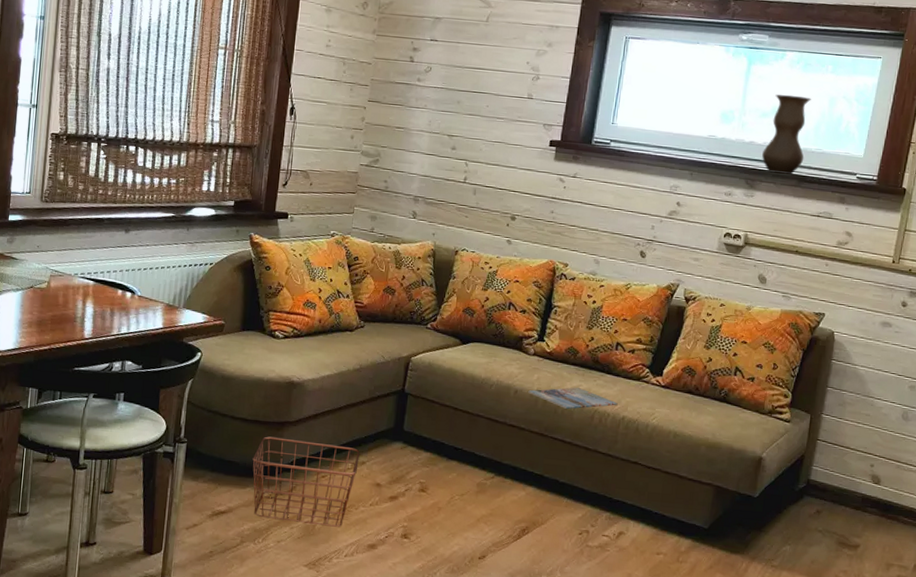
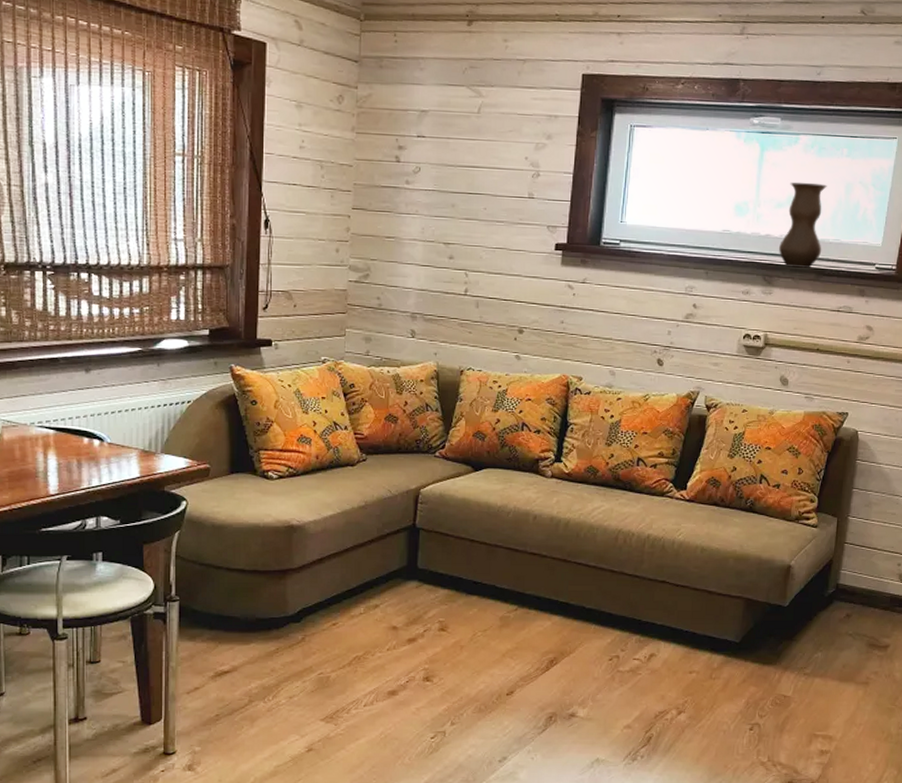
basket: present [252,436,360,527] -> none [254,586,372,676]
magazine: present [528,387,618,409] -> none [548,508,642,532]

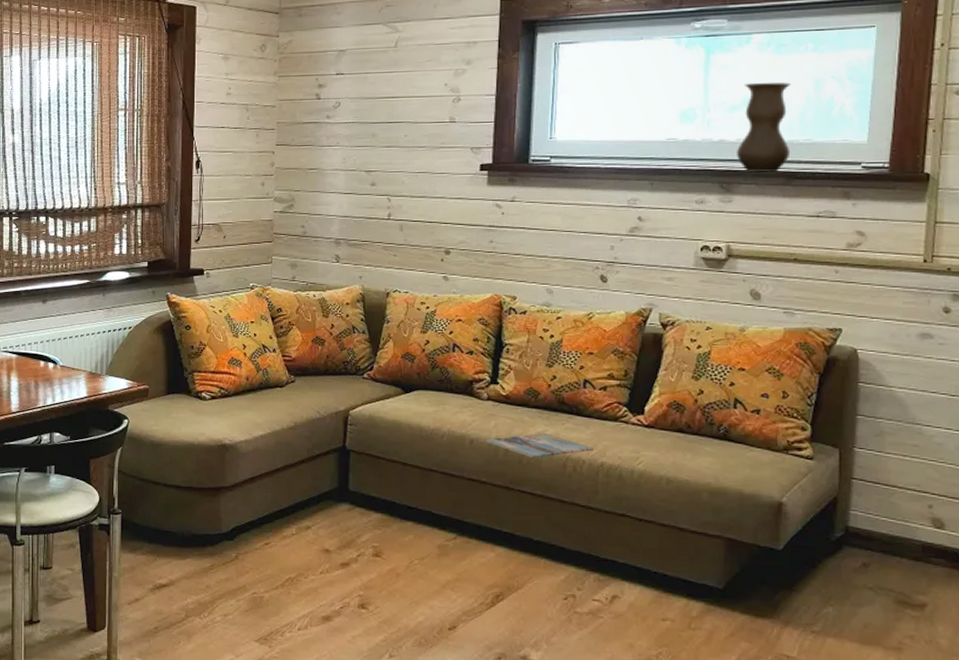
magazine: none [548,508,642,532] -> present [485,433,593,458]

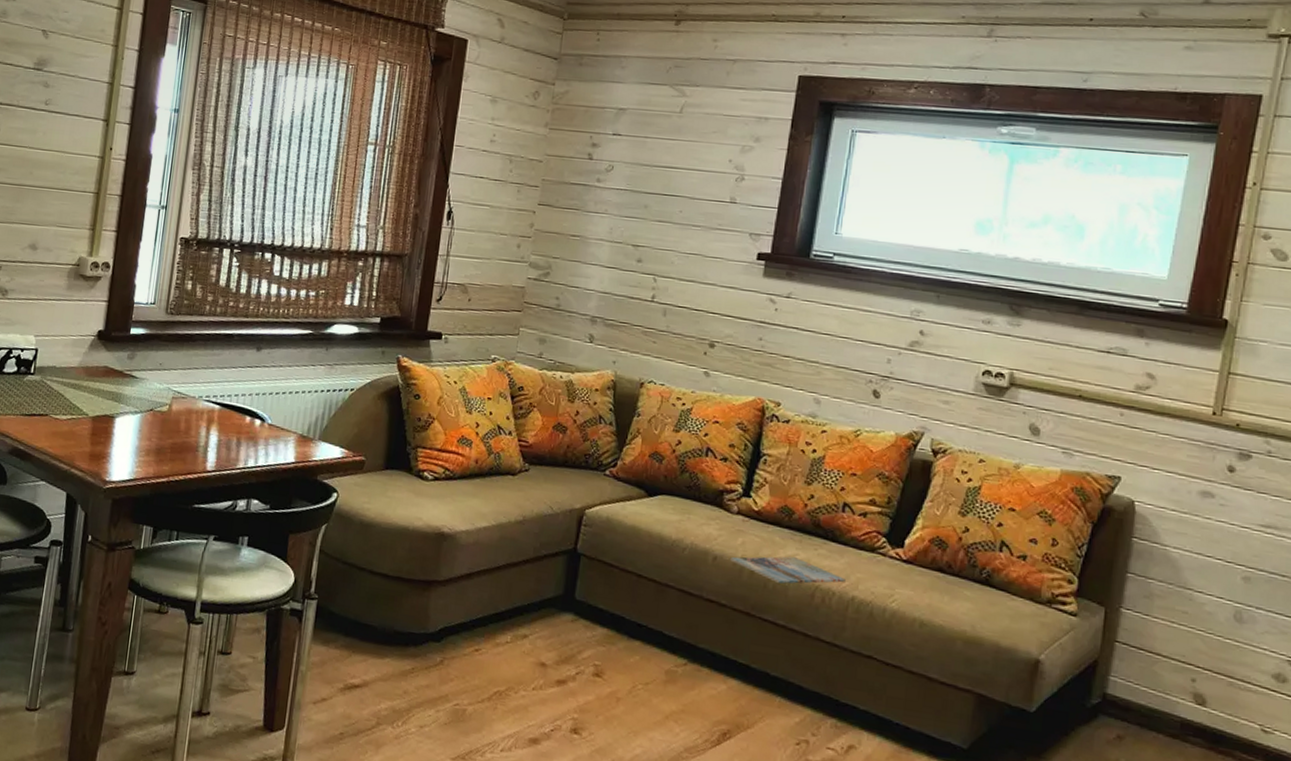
vase: present [737,82,791,173] -> none [1031,200,1095,301]

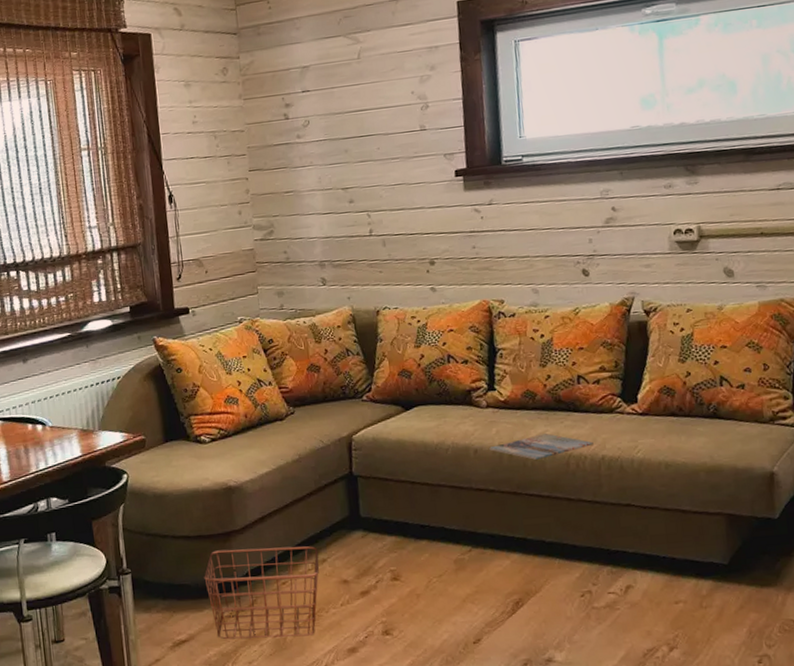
basket: none [393,597,521,714] -> present [204,546,320,640]

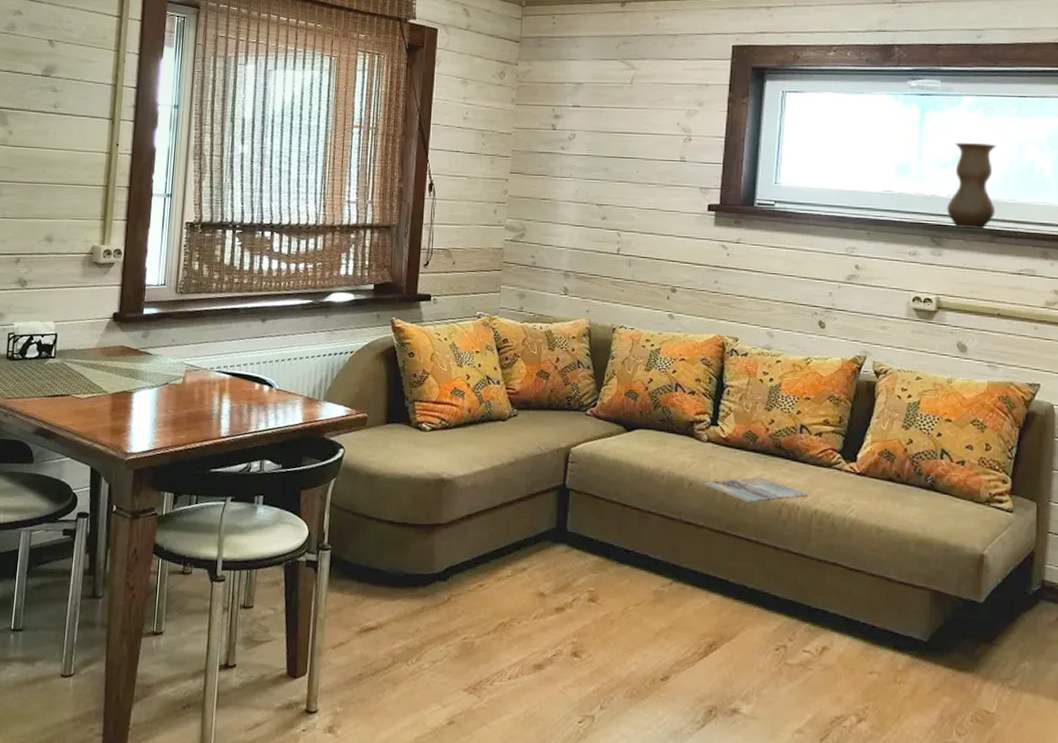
basket: present [204,546,320,640] -> none [402,541,520,644]
vase: none [697,60,747,153] -> present [947,142,996,230]

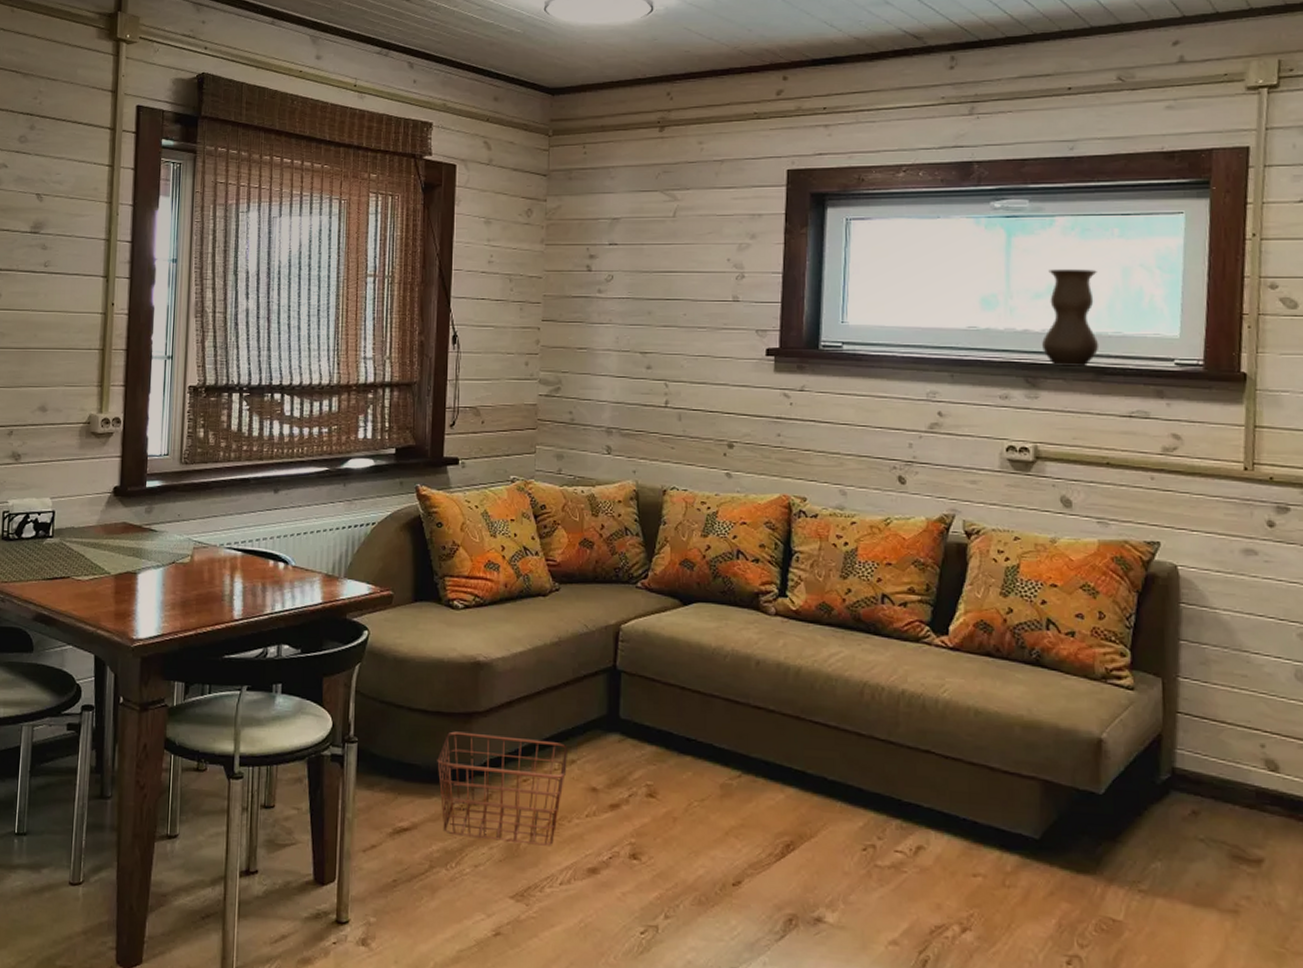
basket: none [402,541,520,644] -> present [437,731,567,846]
magazine: present [704,477,808,503] -> none [773,654,893,683]

